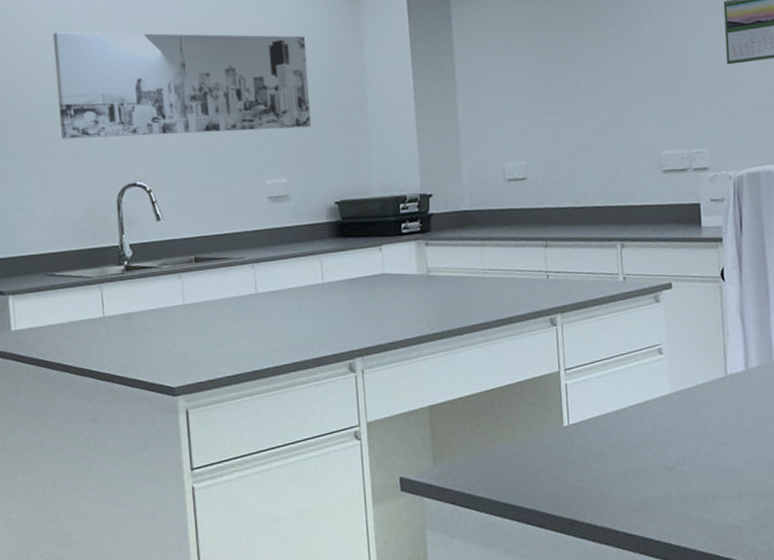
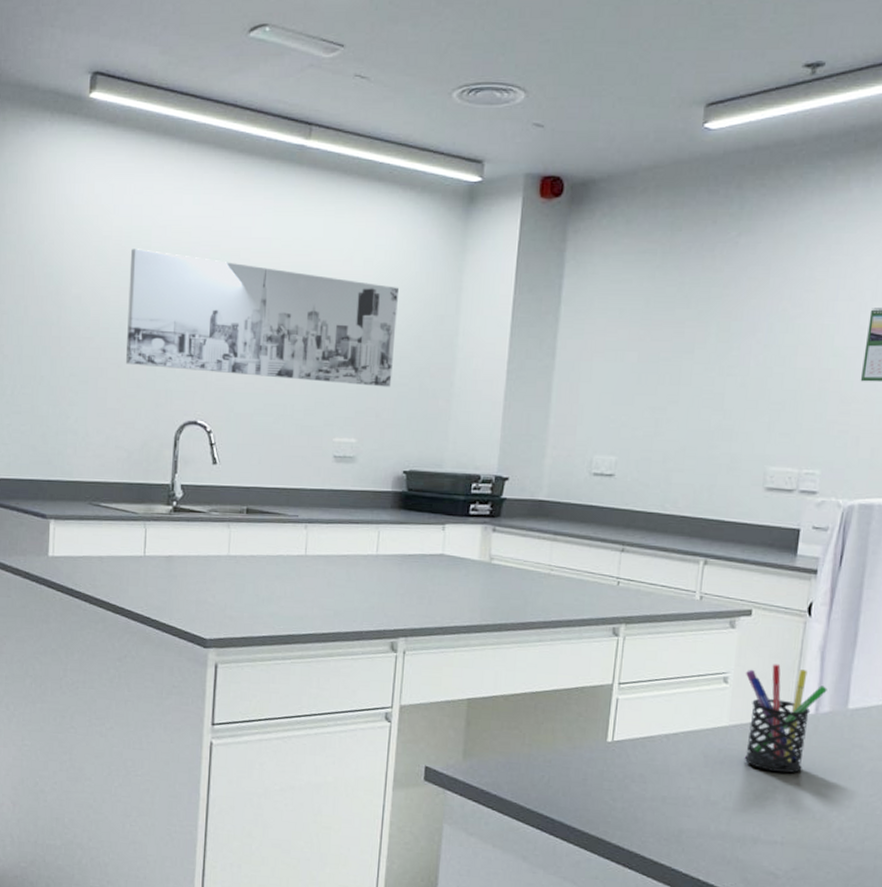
pen holder: none [676,329,752,431] -> present [744,664,827,774]

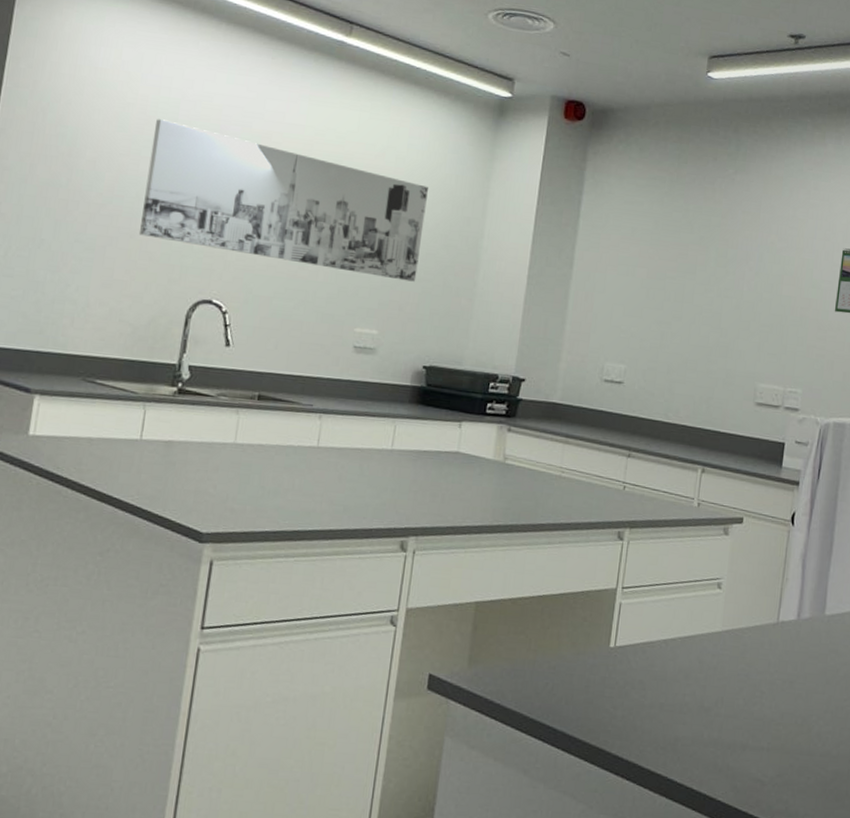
pen holder: present [744,664,827,774] -> none [735,570,808,679]

